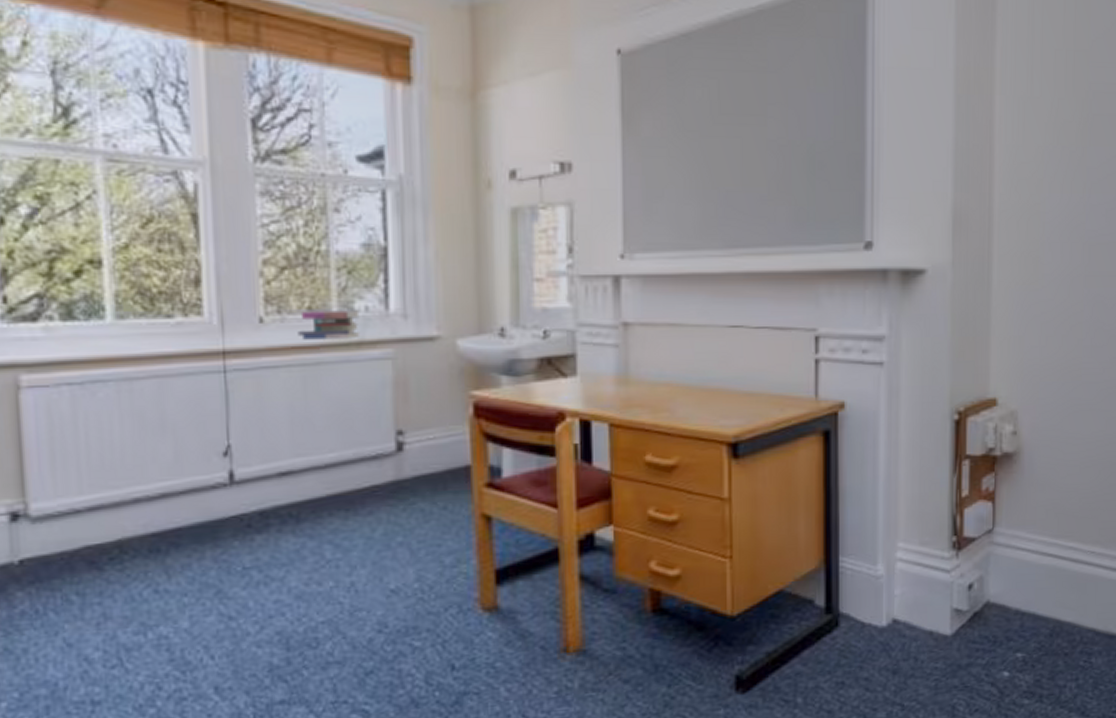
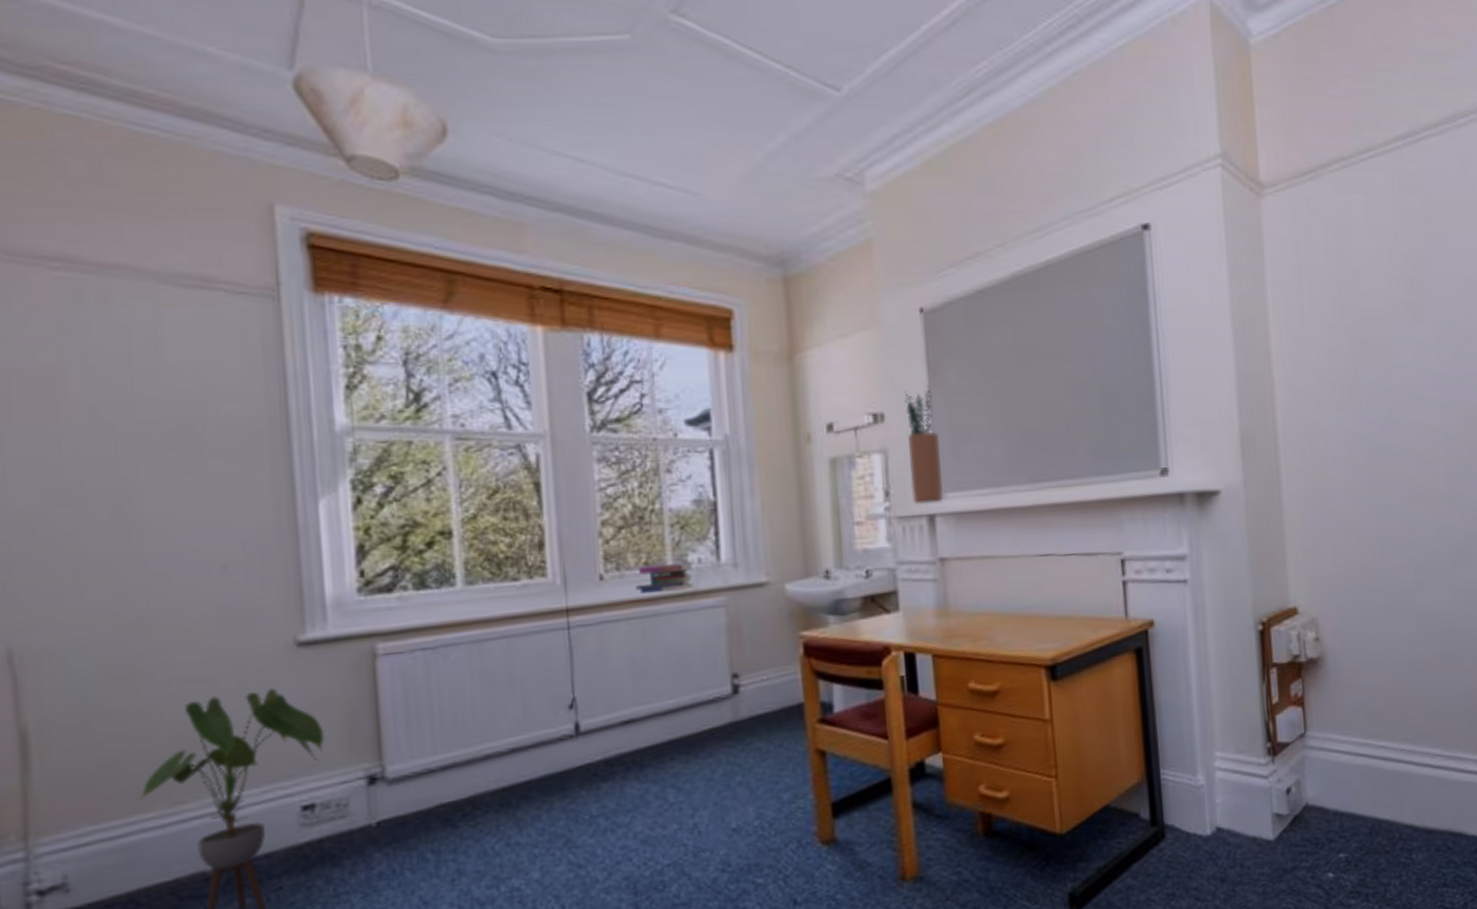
vase: none [594,136,632,263] -> present [903,386,945,504]

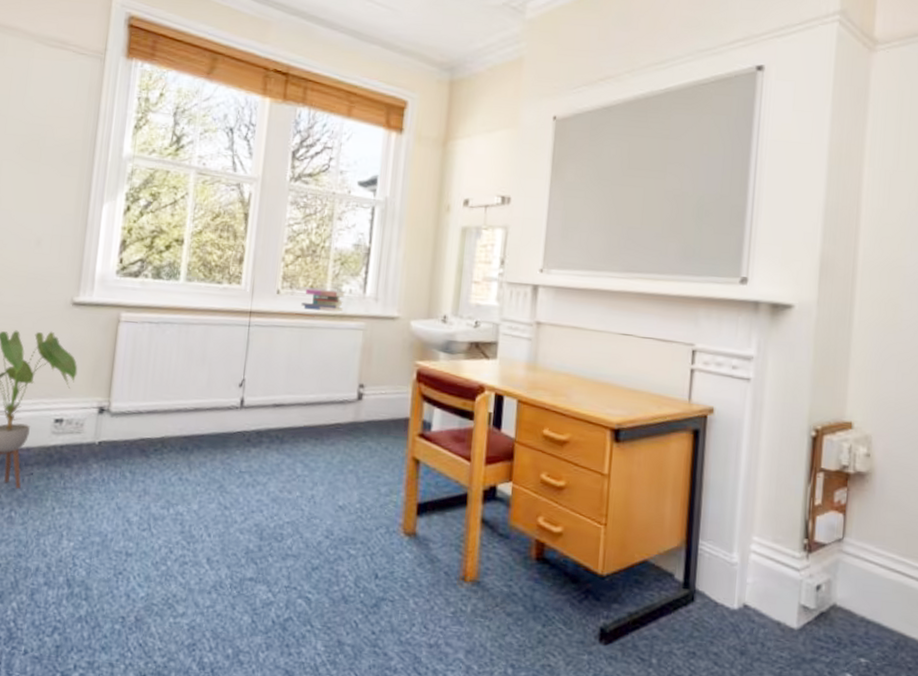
vase: present [903,386,945,504] -> none [522,180,552,276]

